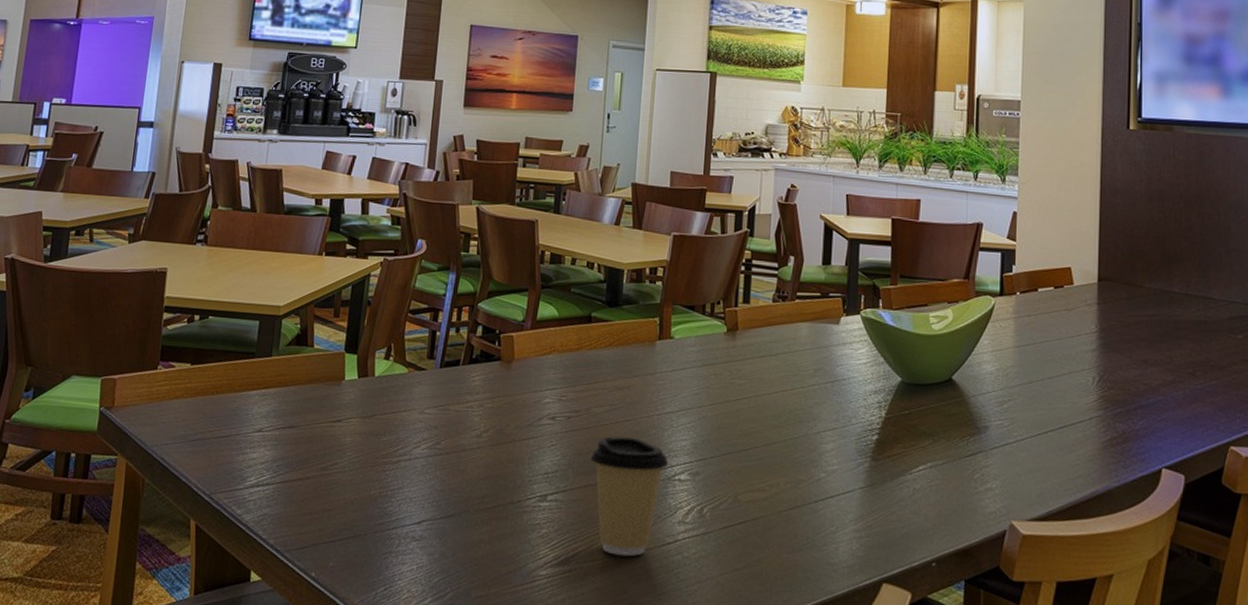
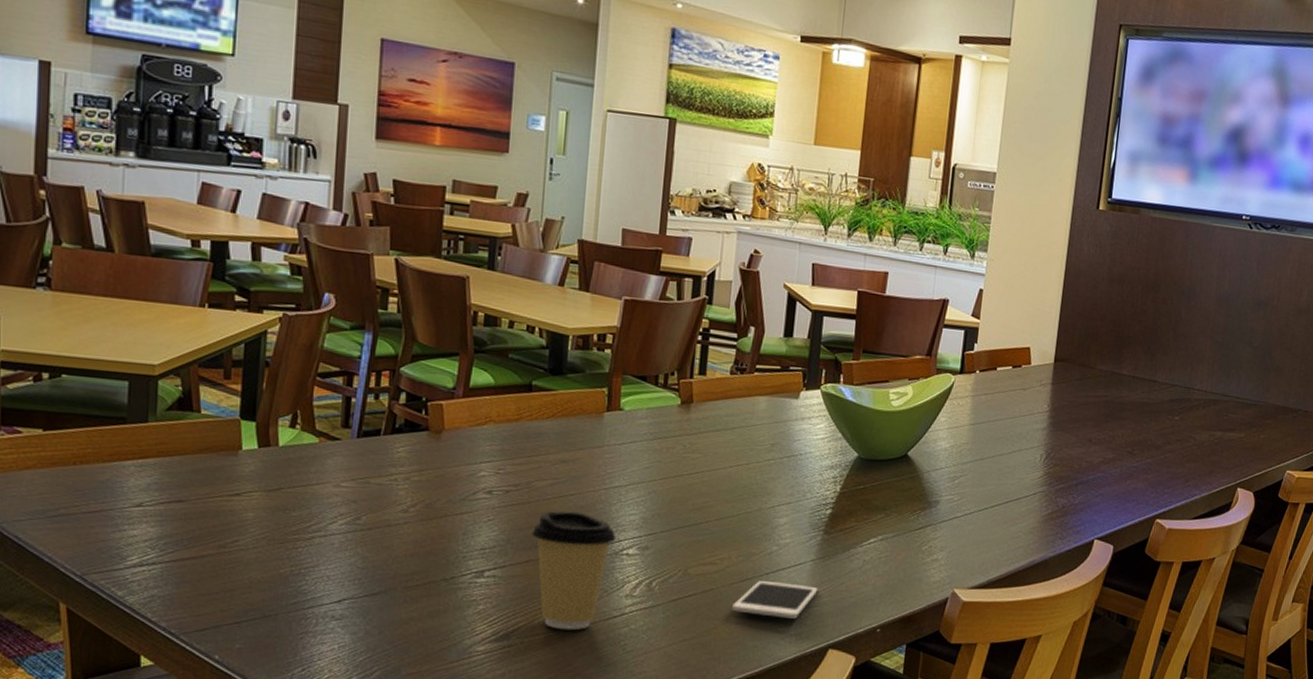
cell phone: none [782,509,869,550] -> present [732,581,818,619]

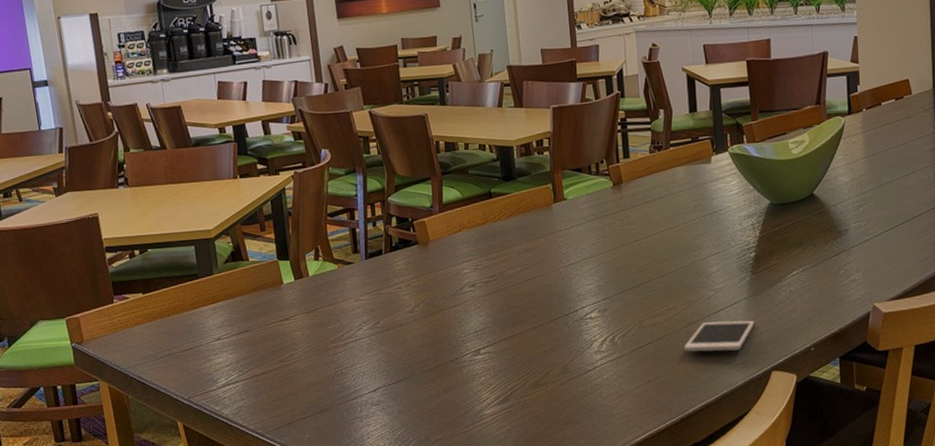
coffee cup: present [531,511,616,630] -> none [511,289,580,388]

